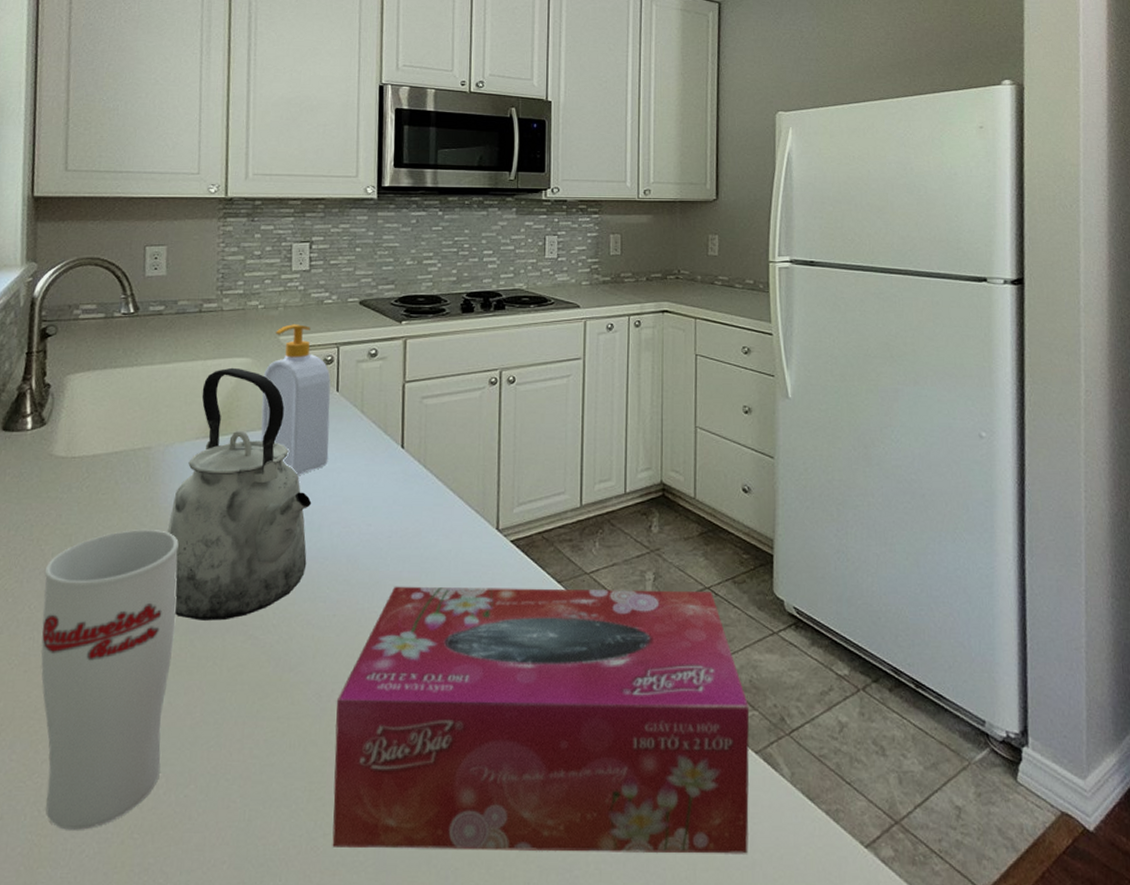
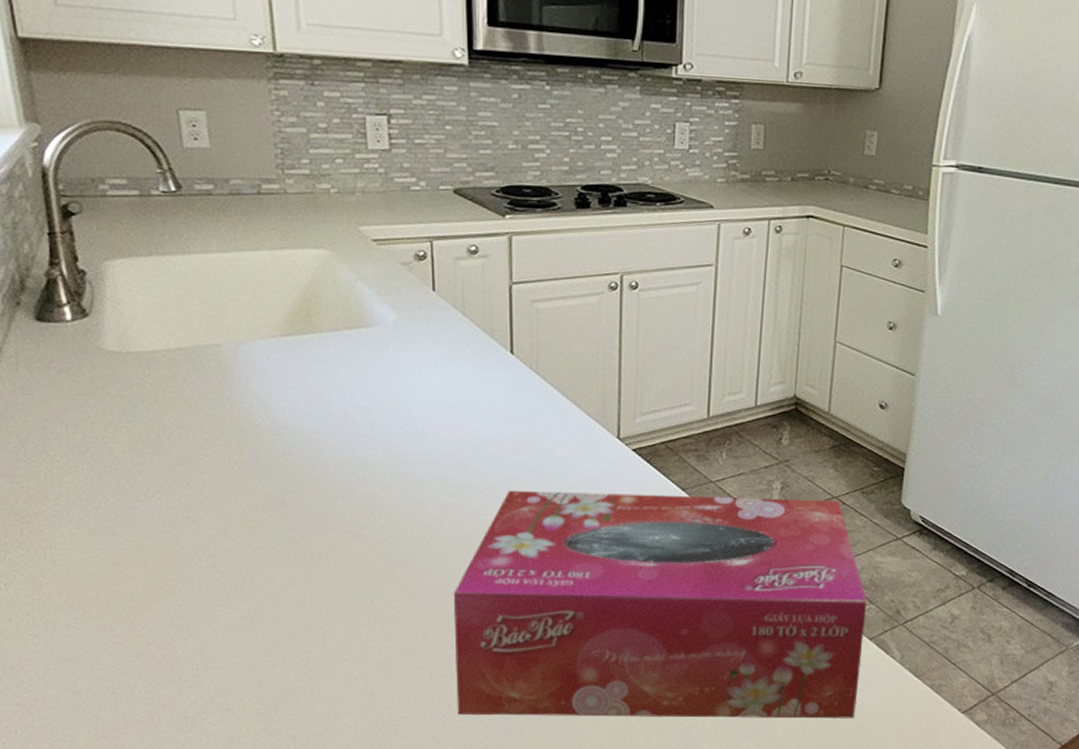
cup: present [41,530,179,830] -> none [116,429,275,702]
kettle: present [167,367,312,621] -> none [251,259,413,520]
soap bottle: present [260,324,331,475] -> none [345,213,428,378]

